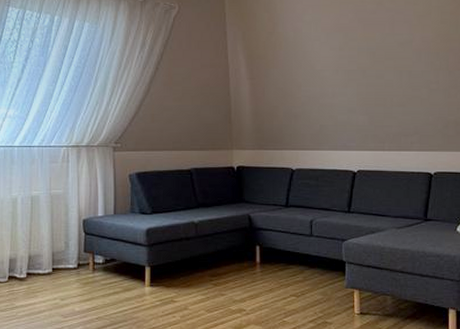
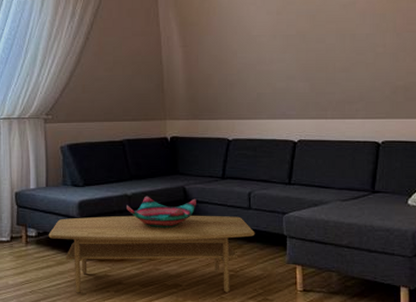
coffee table: none [115,242,316,319] -> present [48,215,255,293]
decorative bowl: none [193,223,261,255] -> present [127,196,196,228]

